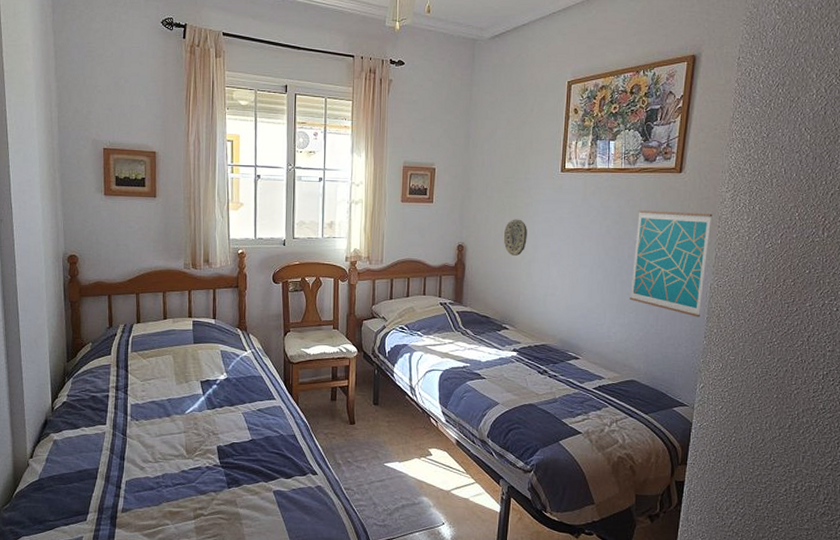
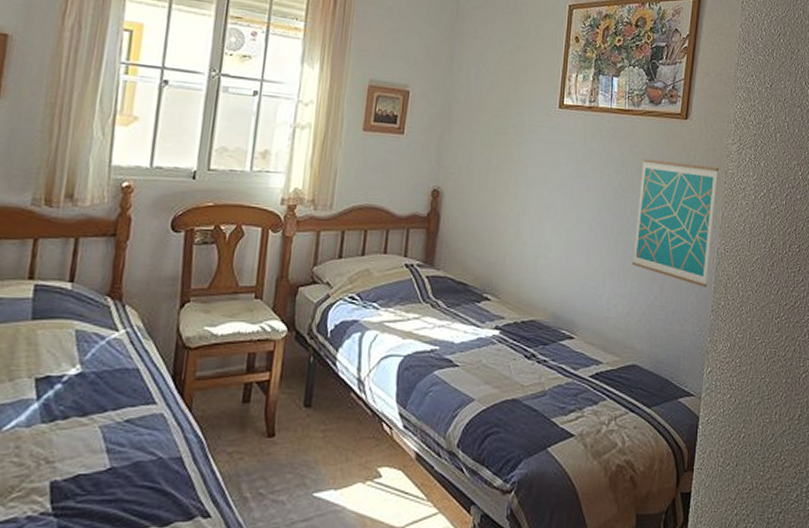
decorative plate: present [503,219,527,257] -> none [489,160,518,208]

